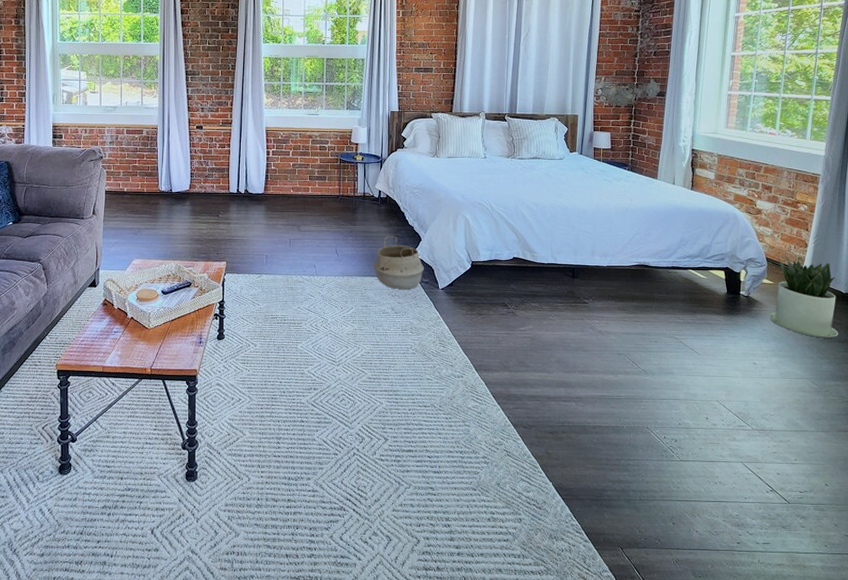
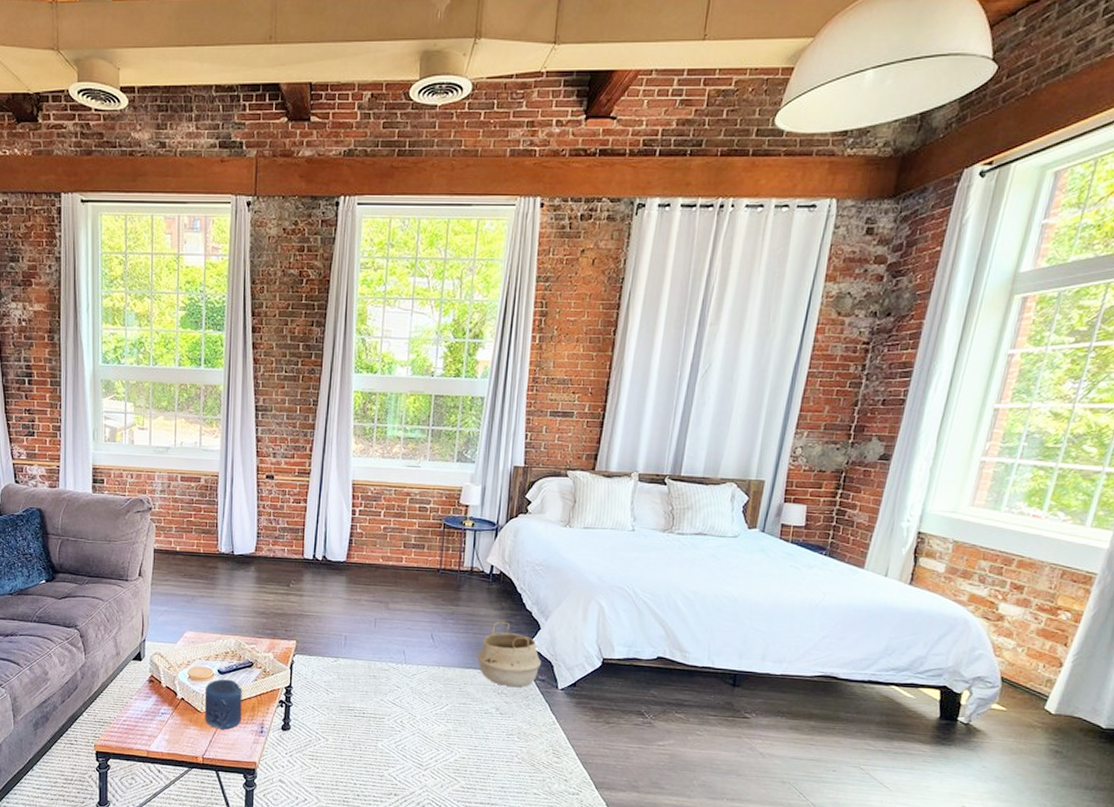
candle: none [151,298,183,342] -> present [204,679,243,730]
planter: present [768,255,839,338] -> none [992,675,1095,784]

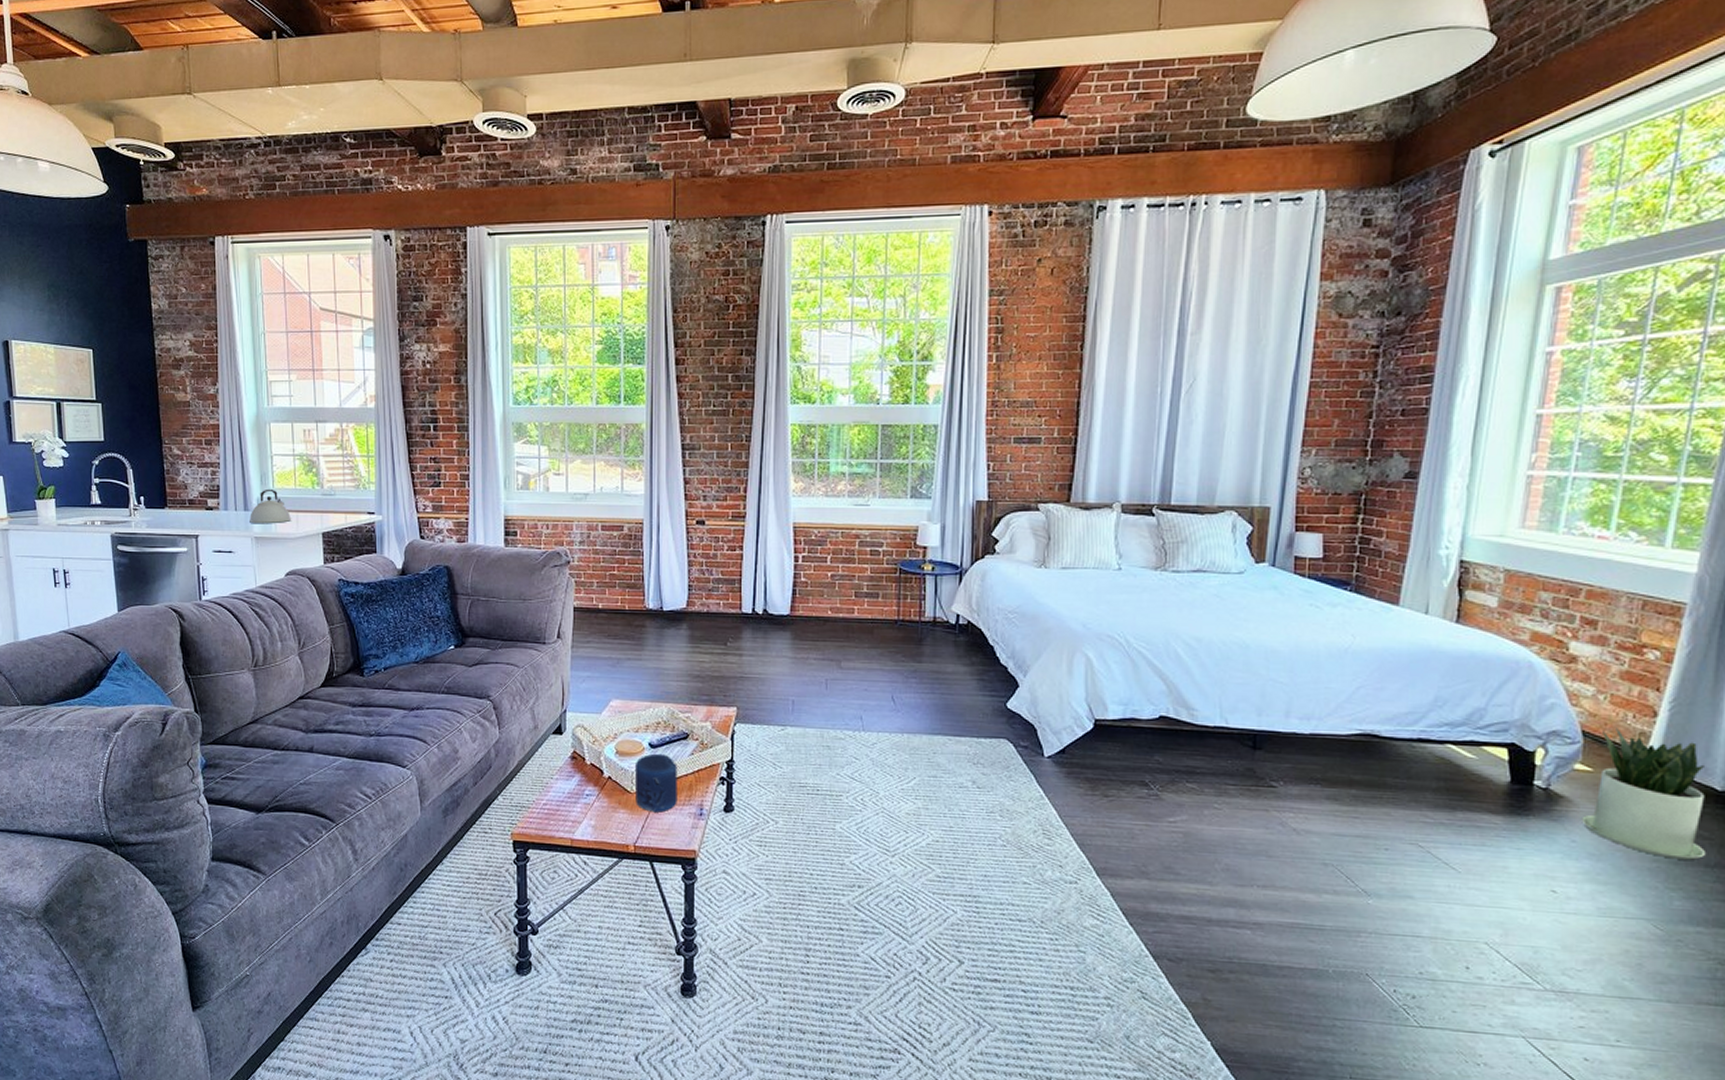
woven basket: present [476,621,541,687] -> none [946,678,1022,755]
planter: none [992,675,1095,784] -> present [1581,728,1707,860]

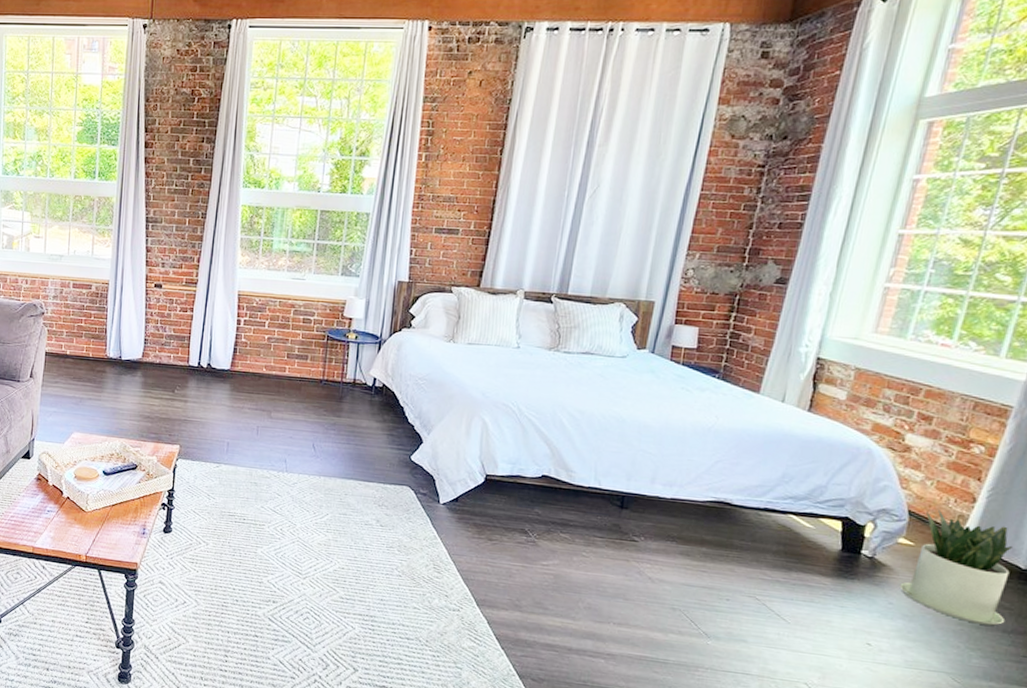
candle: present [634,753,677,813] -> none [89,480,126,530]

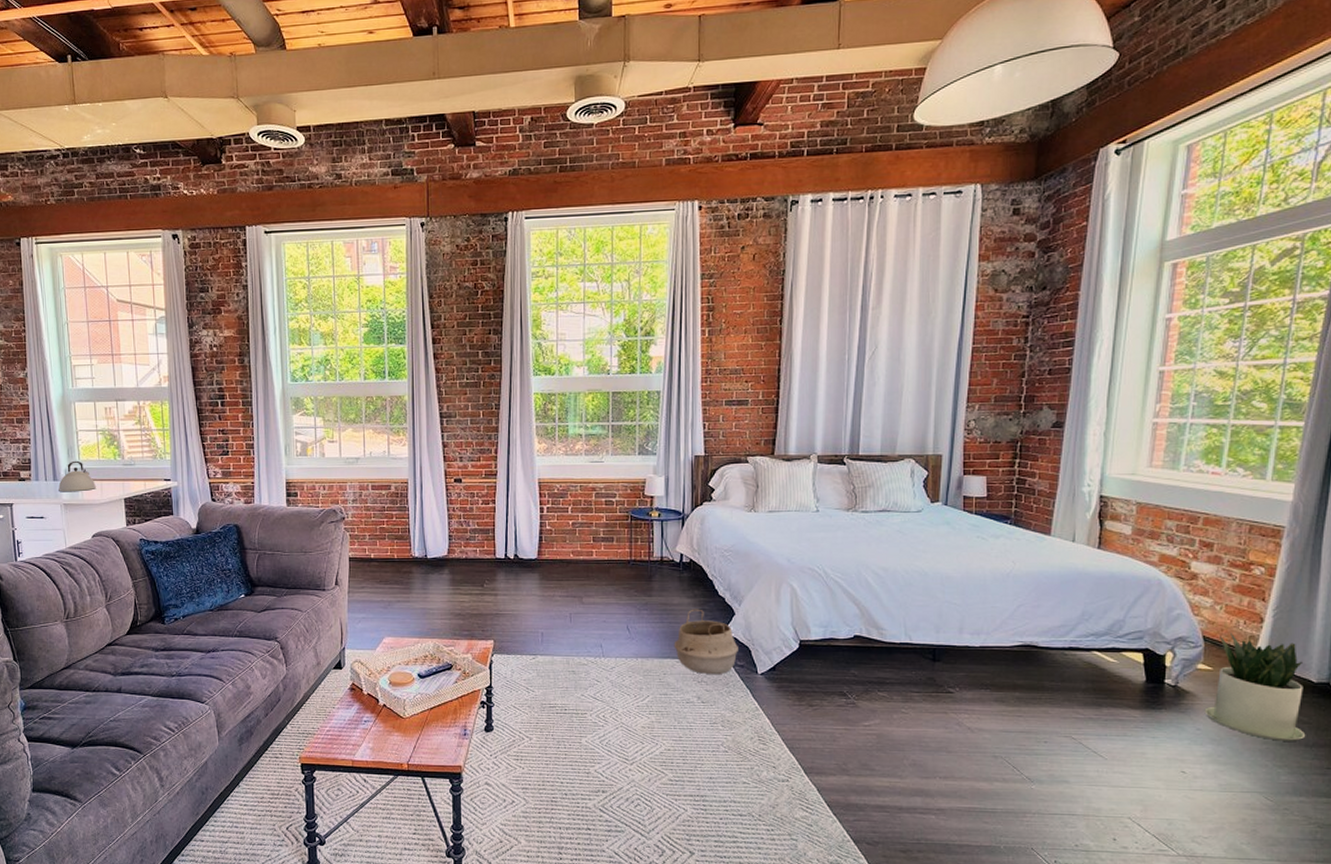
woven basket: none [358,433,423,500] -> present [674,609,738,674]

